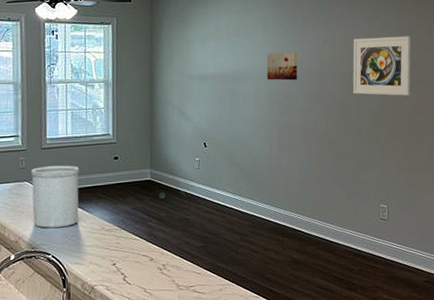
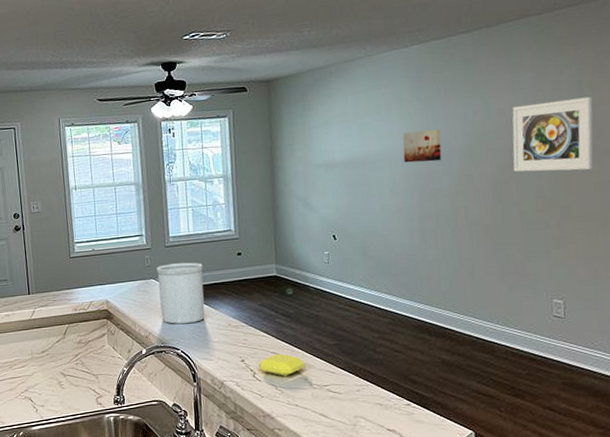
soap bar: none [129,256,173,279] -> present [258,353,305,376]

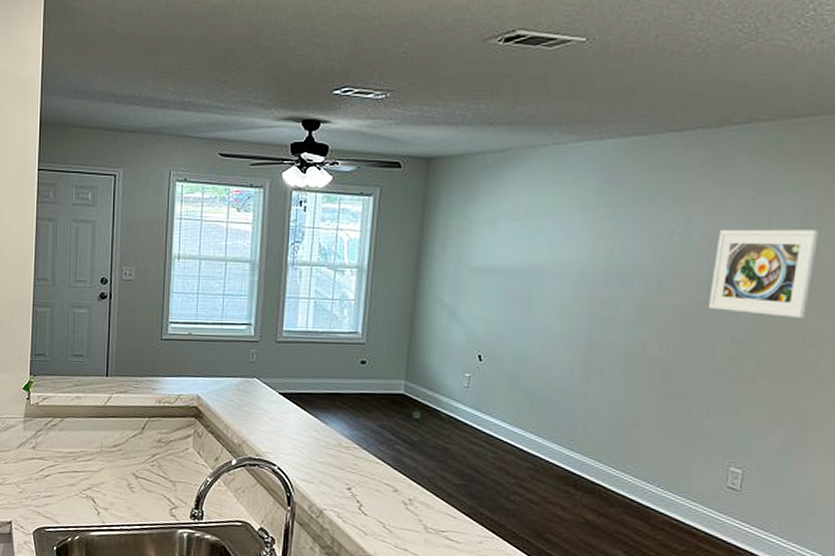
utensil holder: present [157,262,205,324] -> none [261,363,318,436]
soap bar: present [258,353,305,376] -> none [367,486,422,514]
wall art: present [403,128,442,163] -> none [578,243,629,283]

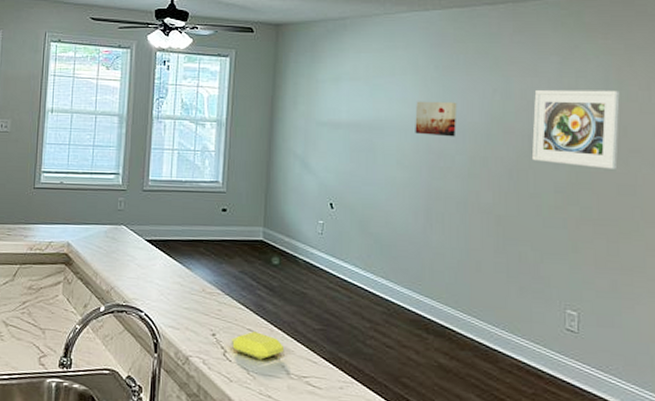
soap bar: none [367,486,422,514] -> present [231,331,283,360]
wall art: none [578,243,629,283] -> present [415,101,457,137]

